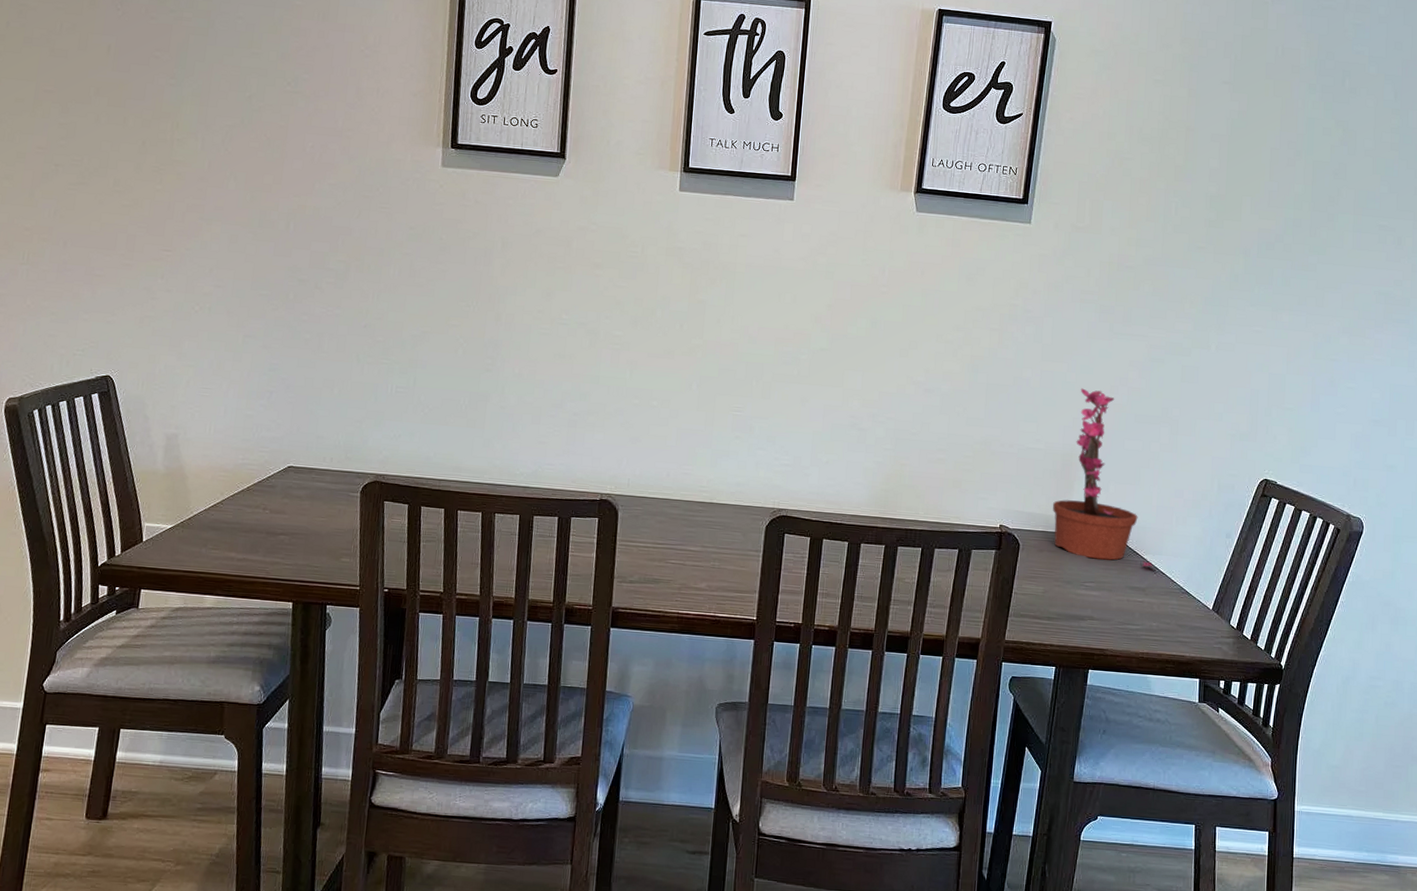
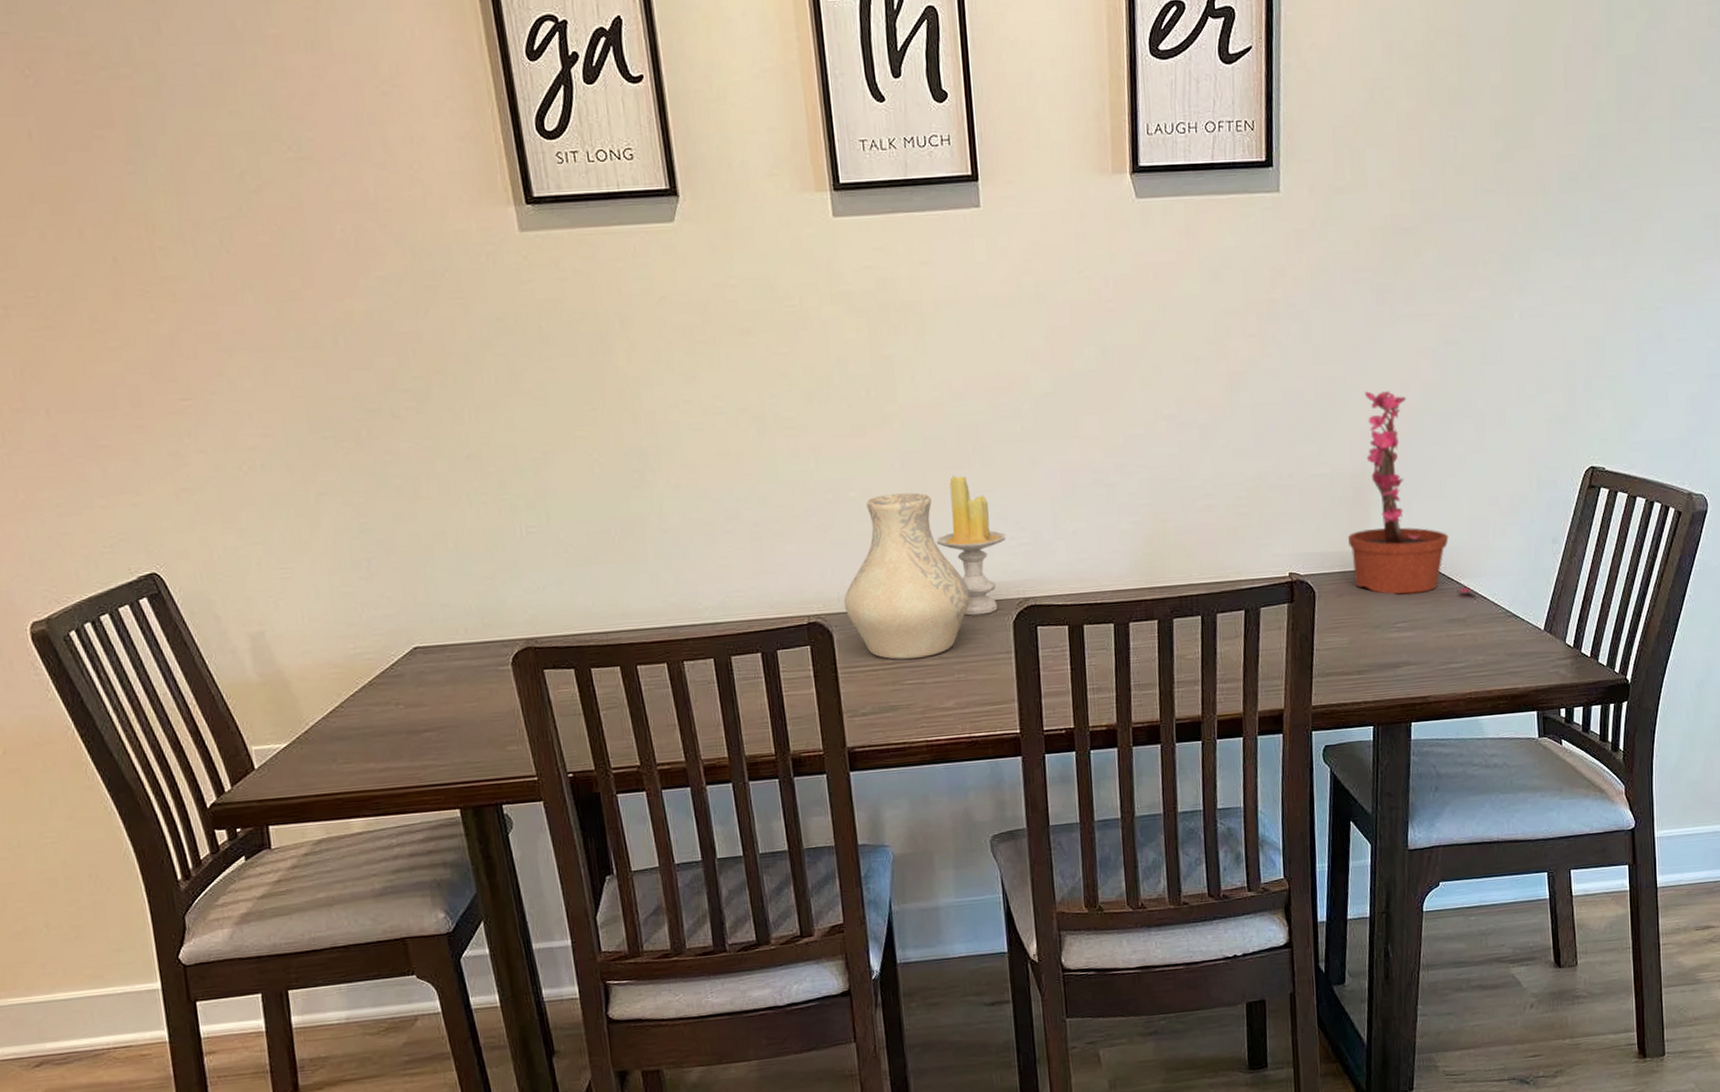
vase: none [631,407,735,544] -> present [843,492,971,660]
candle: none [715,401,771,517] -> present [936,475,1006,616]

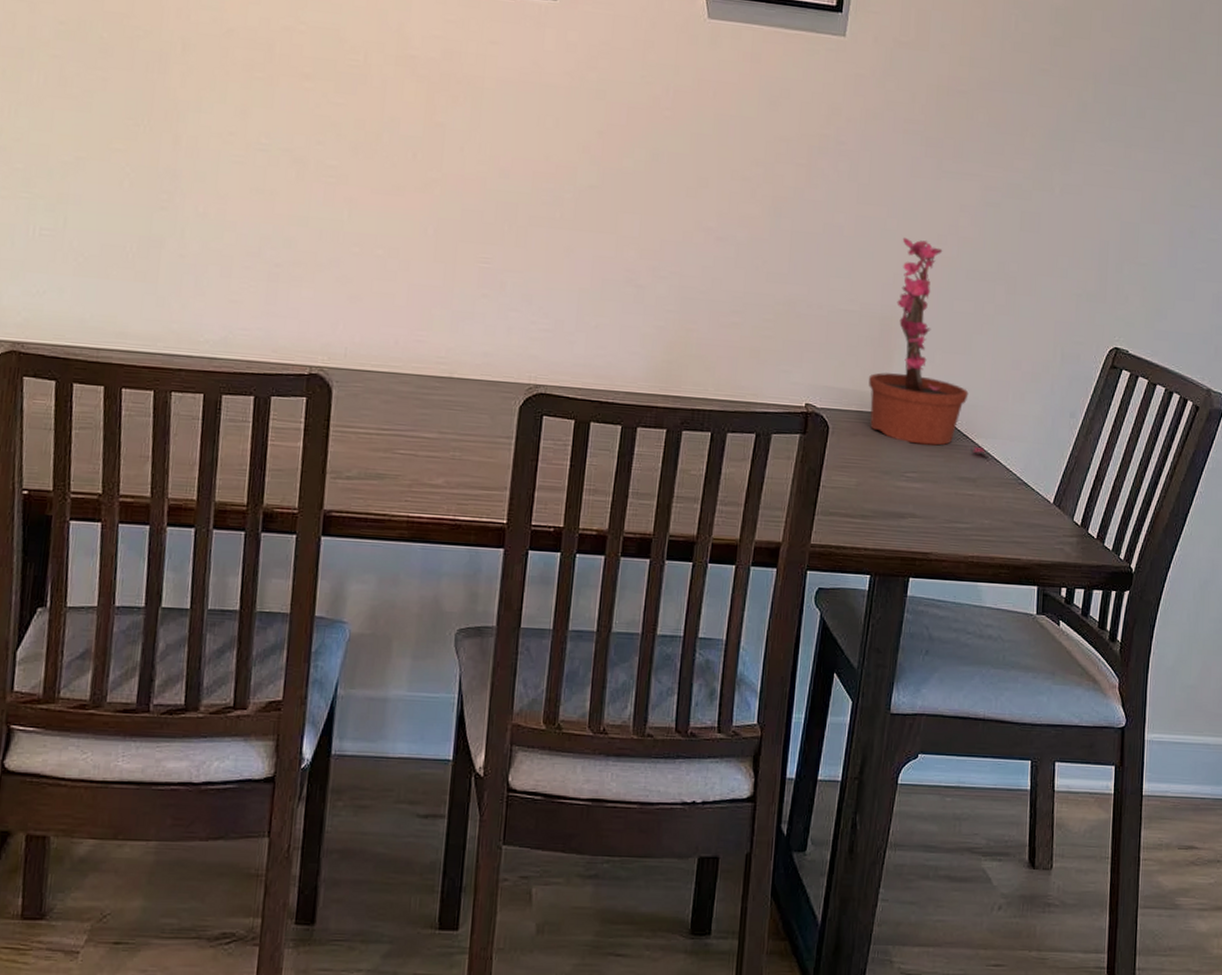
vase: present [843,492,971,660] -> none [349,257,481,429]
candle: present [936,475,1006,616] -> none [456,250,527,395]

